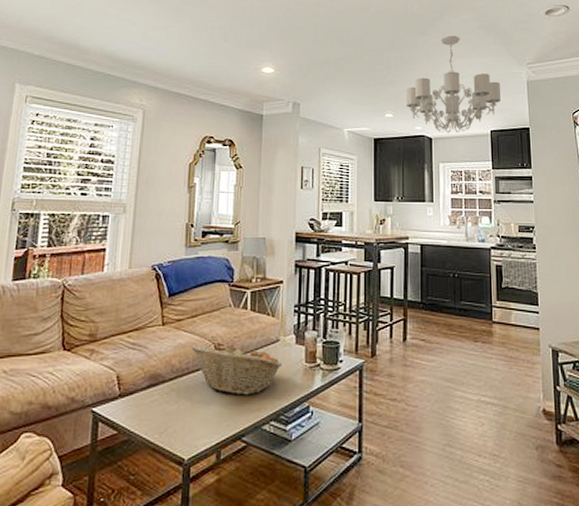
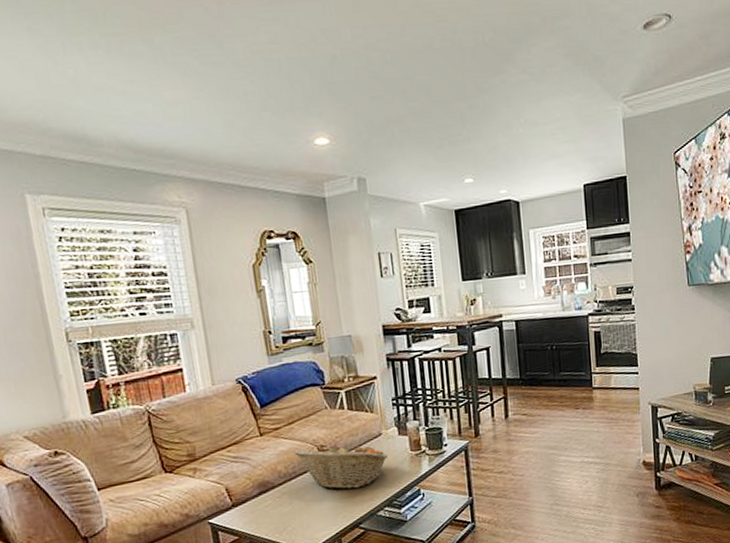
chandelier: present [405,35,501,134] -> none [485,70,594,194]

